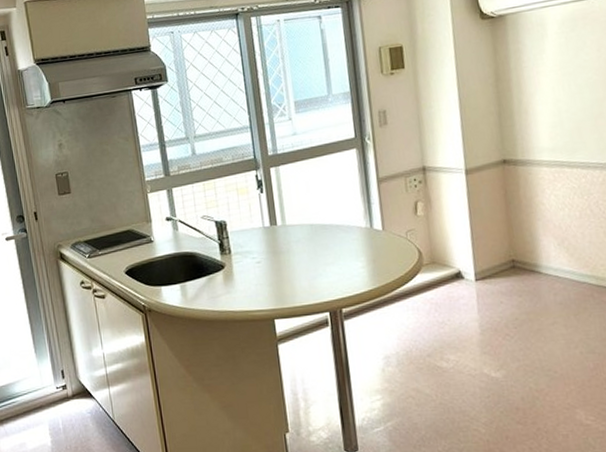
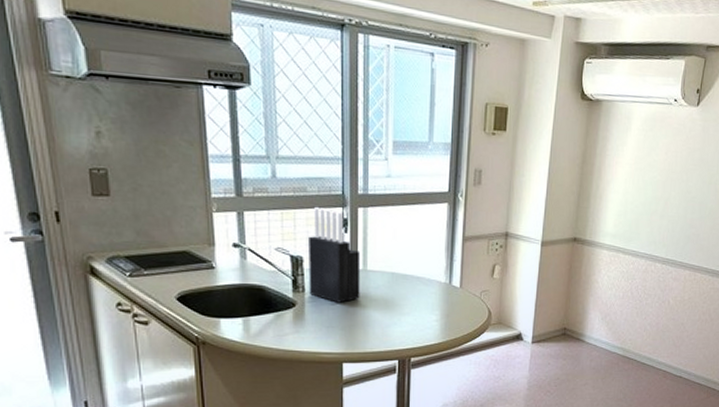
knife block: none [229,173,283,260] -> present [309,206,361,303]

